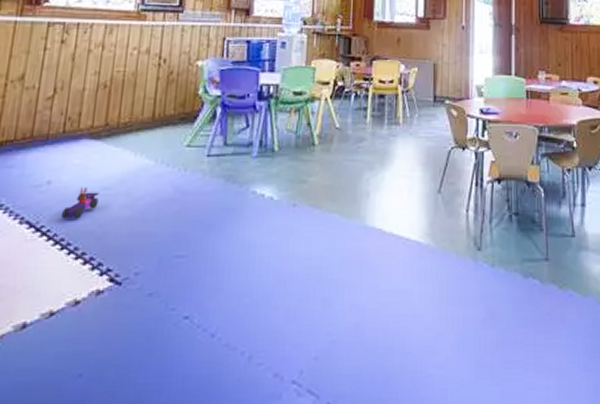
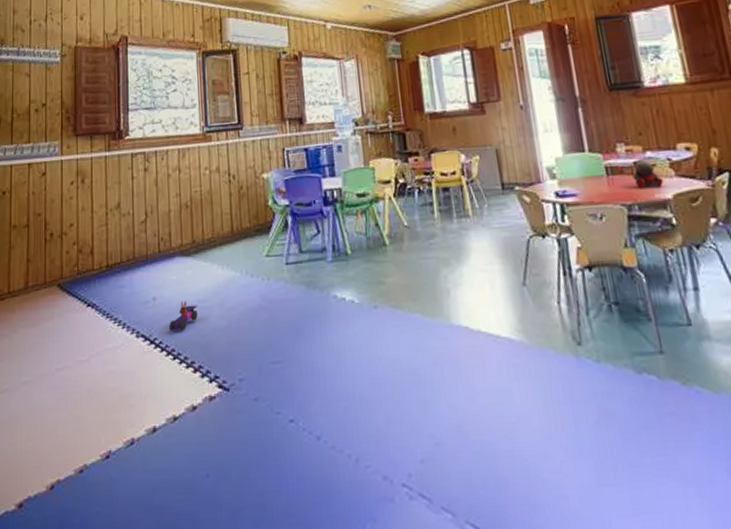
toy animal: none [548,87,572,114] -> present [631,159,663,188]

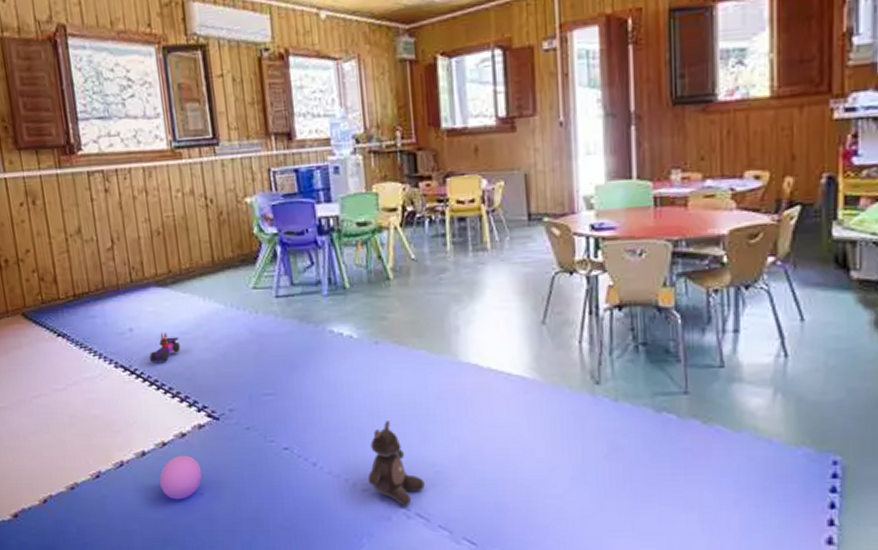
ball: none [168,430,210,483] -> present [159,455,203,500]
stuffed animal: none [370,388,426,484] -> present [367,421,425,506]
toy animal: present [631,159,663,188] -> none [685,188,720,222]

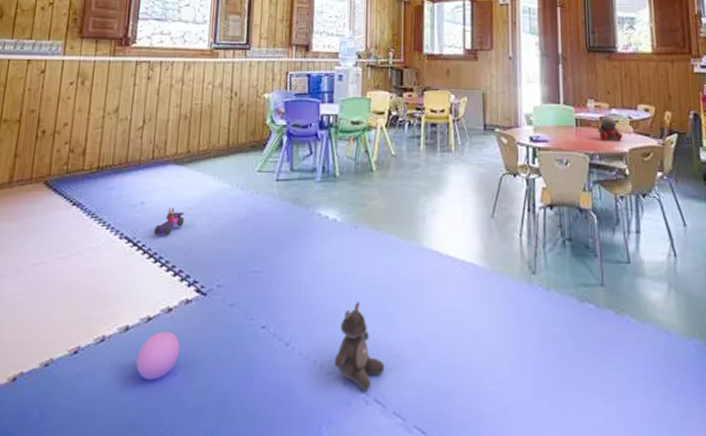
toy animal: none [685,188,720,222] -> present [598,115,623,142]

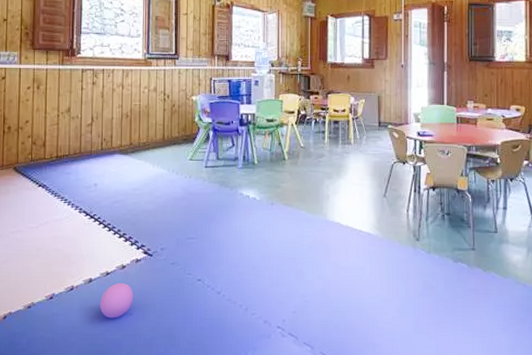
toy car: present [154,208,185,235] -> none [107,188,131,210]
stuffed animal: present [334,302,384,390] -> none [256,261,296,327]
toy animal: present [598,115,623,142] -> none [475,114,496,136]

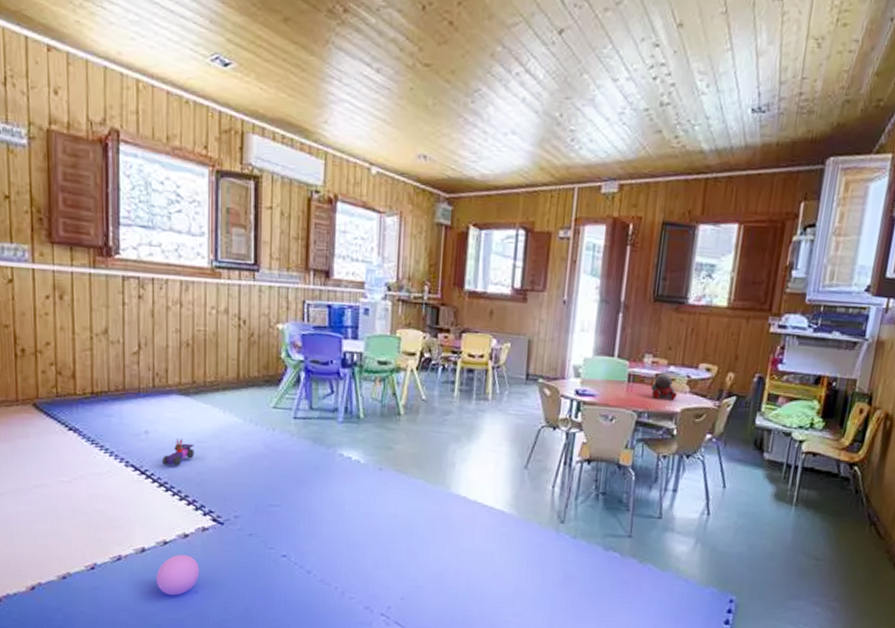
toy car: none [107,188,131,210] -> present [163,439,194,466]
toy animal: none [475,114,496,136] -> present [651,372,677,401]

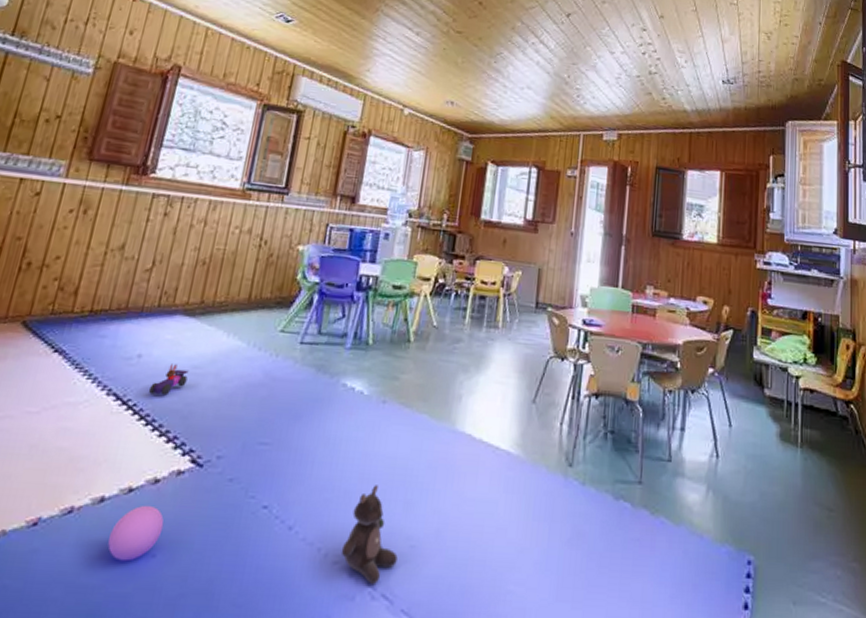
stuffed animal: none [355,538,406,614] -> present [340,485,398,584]
toy animal: present [651,372,677,401] -> none [653,304,678,333]

